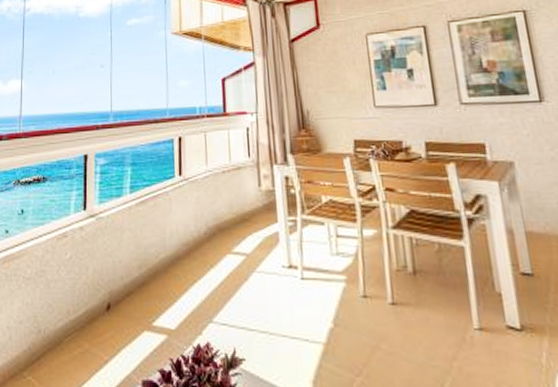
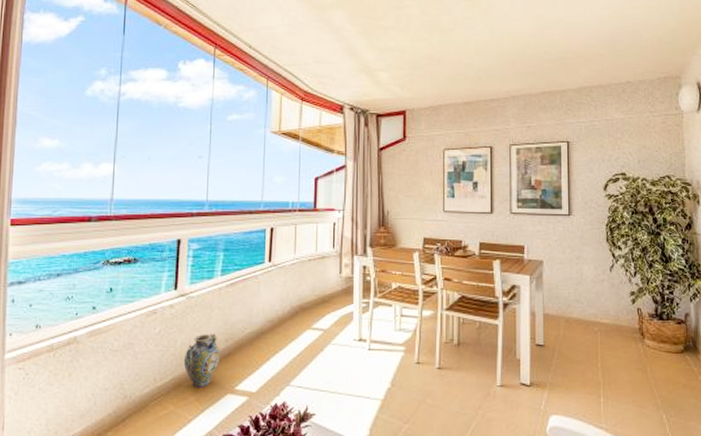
ceramic jug: none [96,260,135,323] -> present [183,334,221,388]

